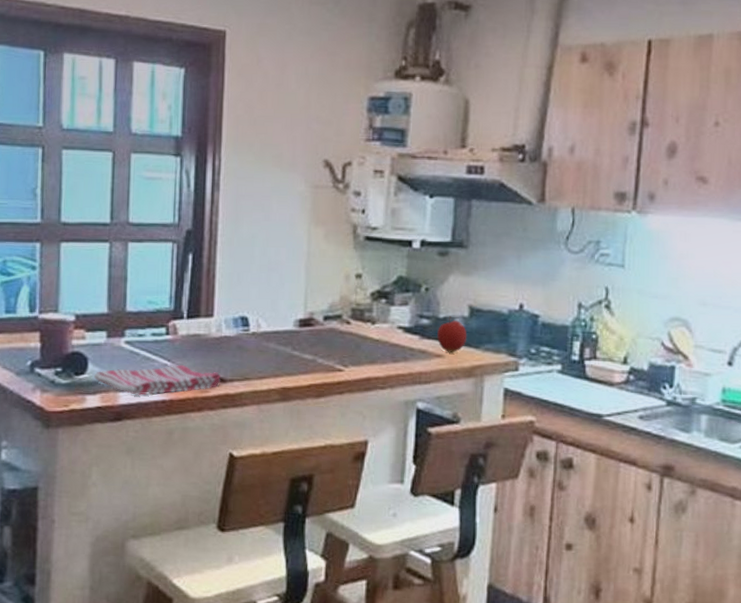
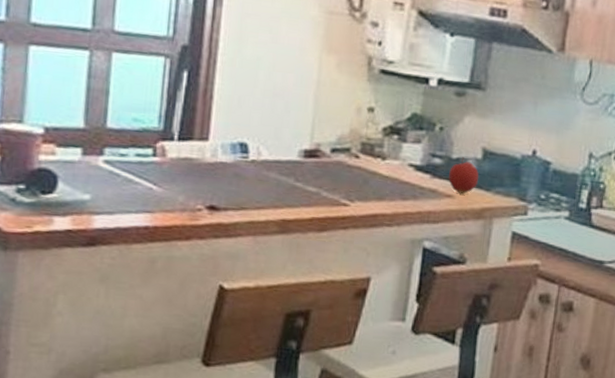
dish towel: present [93,364,221,396] -> none [64,189,214,221]

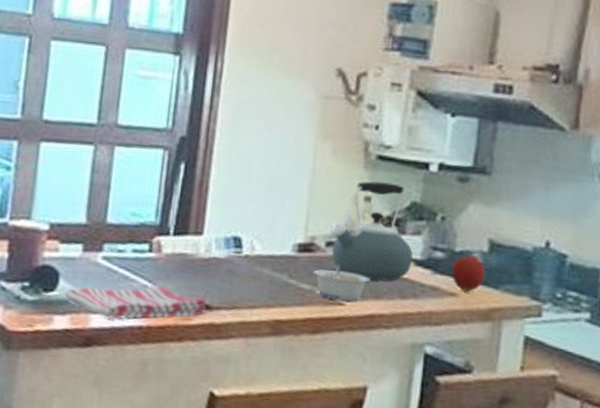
dish towel: none [64,189,214,221] -> present [64,286,206,320]
legume: none [319,169,374,202] -> present [313,265,370,301]
kettle: none [336,93,414,184] -> present [331,181,414,281]

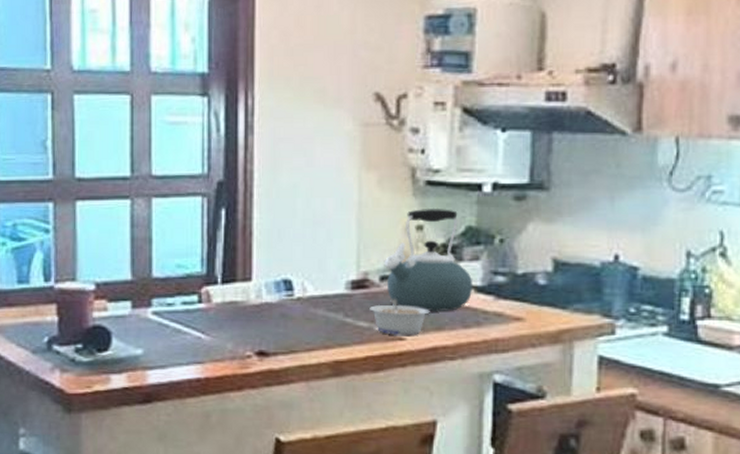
dish towel: present [64,286,206,320] -> none [118,336,262,374]
fruit: present [452,250,486,292] -> none [516,271,552,315]

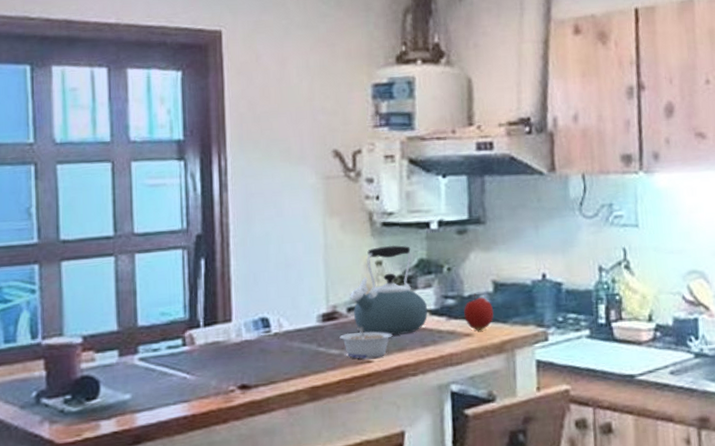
fruit: none [516,271,552,315] -> present [464,293,494,330]

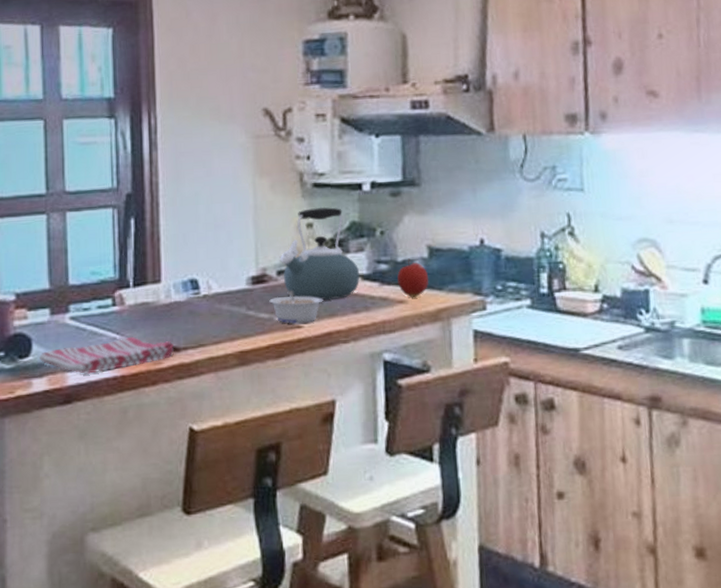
dish towel: none [107,375,245,415] -> present [39,336,174,375]

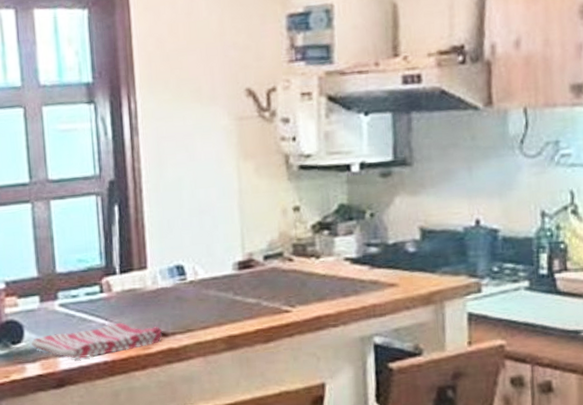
legume: present [269,291,323,324] -> none [256,275,312,308]
kettle: present [280,206,360,300] -> none [266,189,349,284]
fruit: present [397,258,429,297] -> none [388,241,421,280]

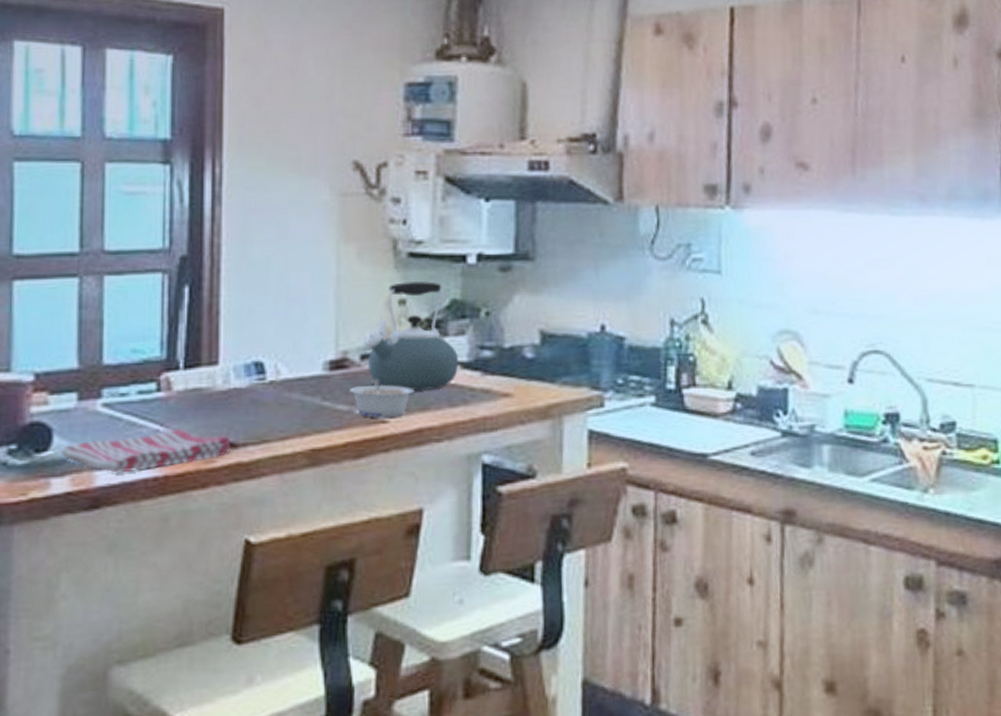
legume: none [256,275,312,308] -> present [349,379,414,418]
kettle: none [266,189,349,284] -> present [364,280,459,390]

